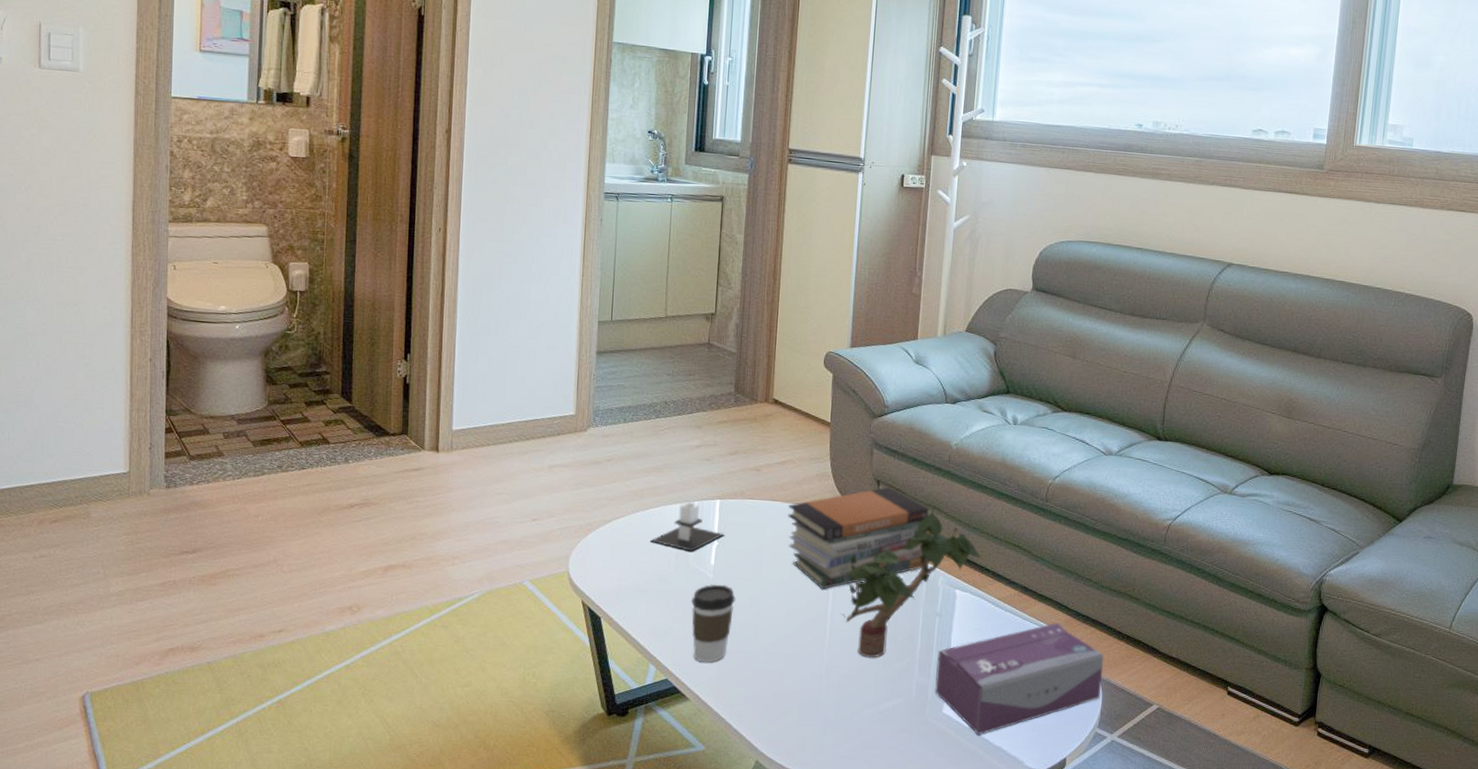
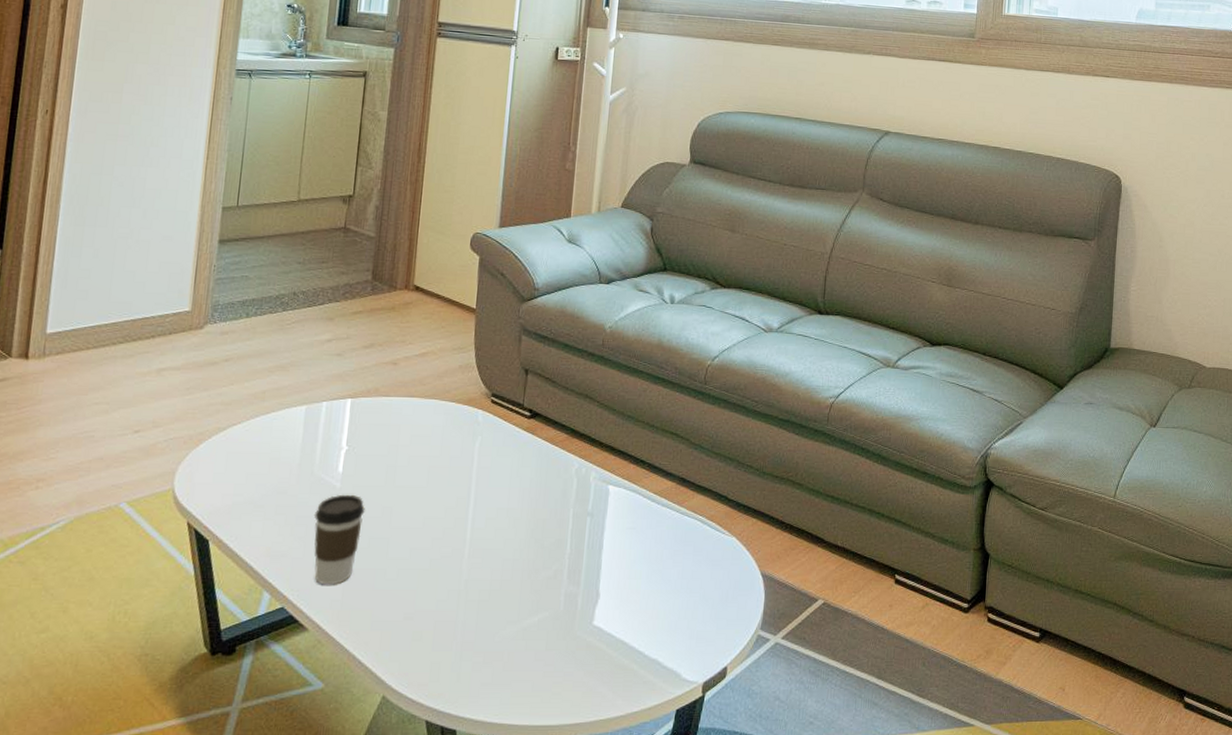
candle: present [650,502,724,552] -> none [270,403,355,459]
book stack: present [787,487,928,589] -> none [426,376,580,493]
potted plant: present [842,511,983,658] -> none [484,400,638,568]
tissue box: present [935,622,1104,736] -> none [585,515,767,648]

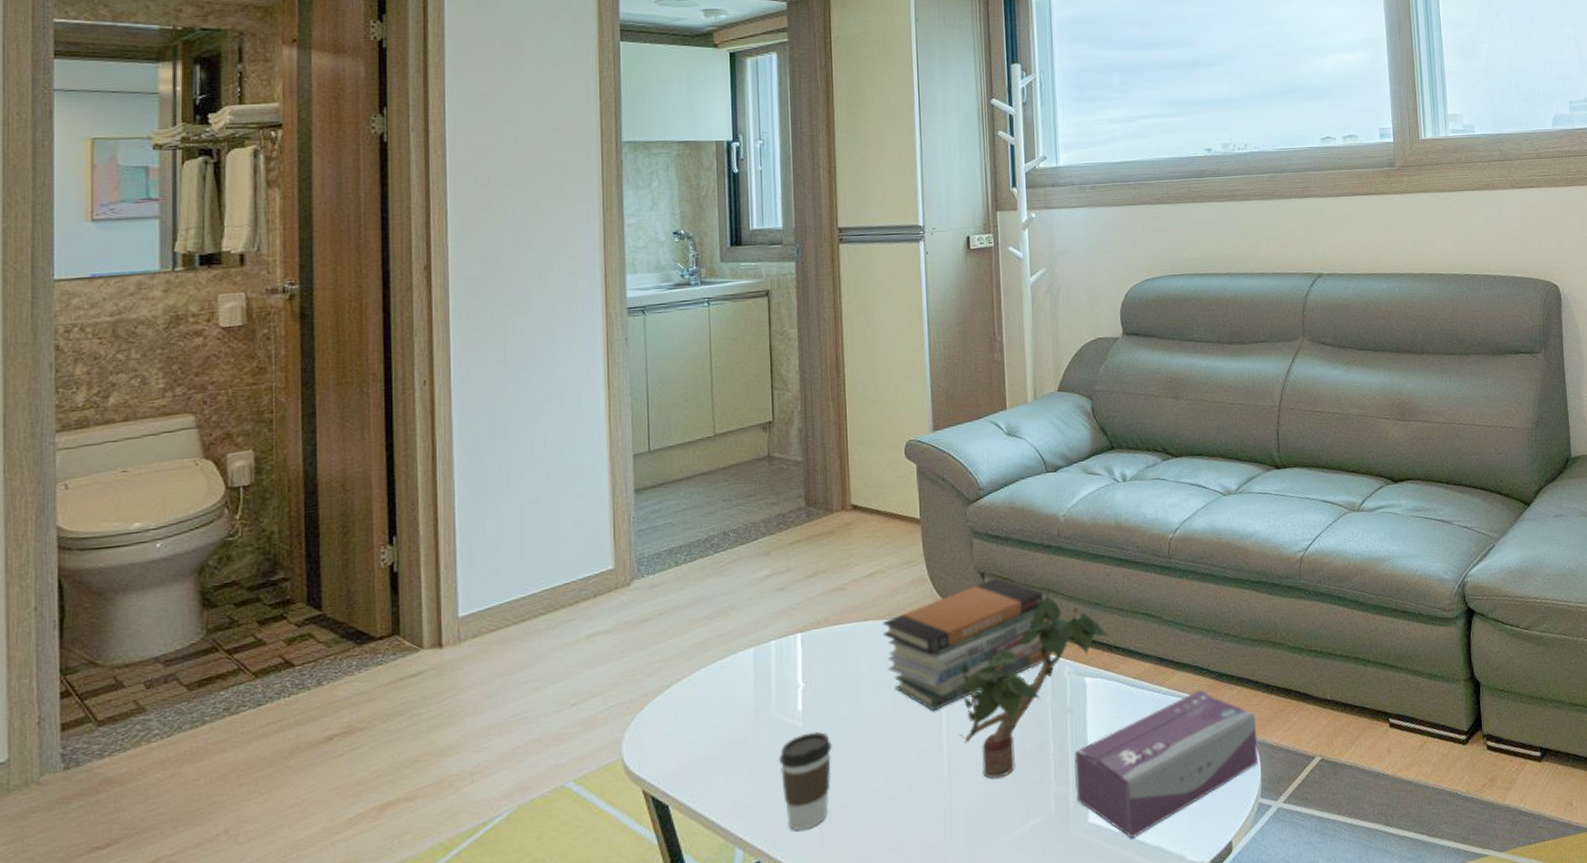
book stack: none [426,376,580,493] -> present [882,578,1046,711]
potted plant: none [484,400,638,568] -> present [957,594,1110,779]
tissue box: none [585,515,767,648] -> present [1074,689,1258,839]

